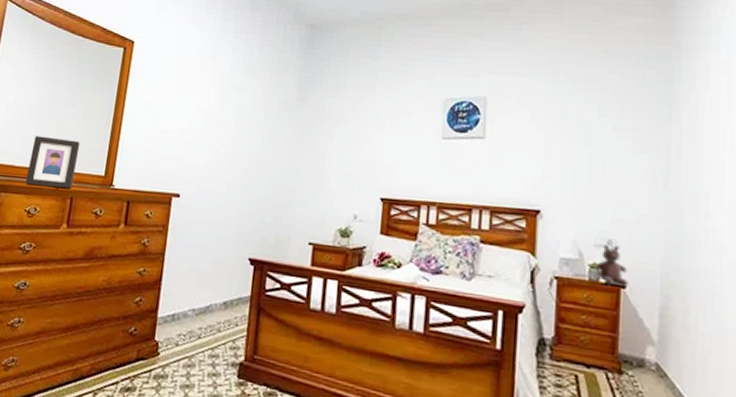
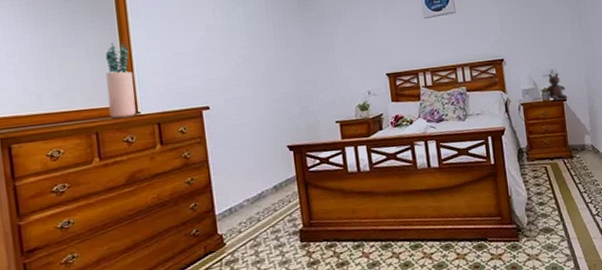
picture frame: present [25,135,80,190] -> none [36,78,95,131]
vase: none [86,109,120,189] -> present [105,42,137,119]

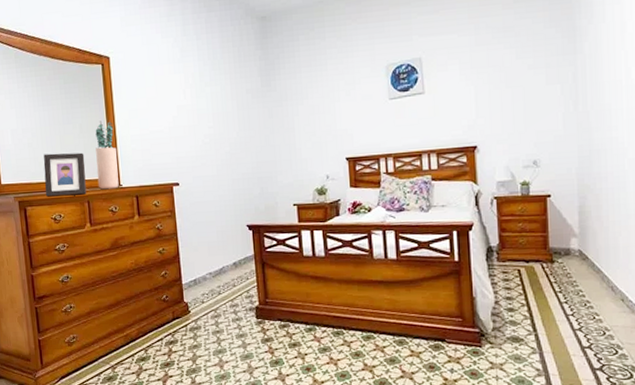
picture frame: none [36,78,95,131] -> present [43,152,87,197]
teddy bear: present [544,73,568,102] -> none [524,164,553,197]

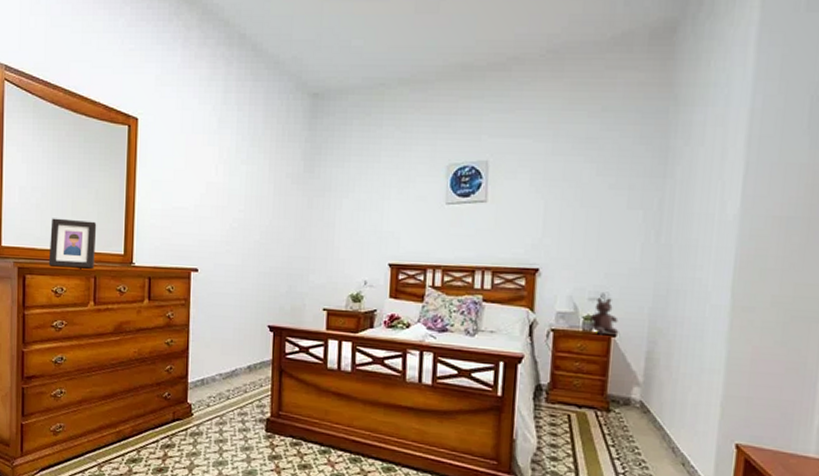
vase: present [95,120,119,190] -> none [108,188,134,267]
teddy bear: none [524,164,553,197] -> present [587,297,619,336]

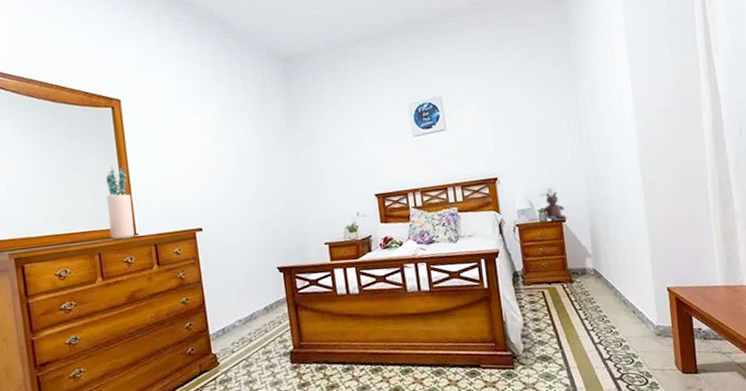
picture frame: present [48,218,97,269] -> none [44,201,97,252]
vase: none [108,188,134,267] -> present [106,165,135,240]

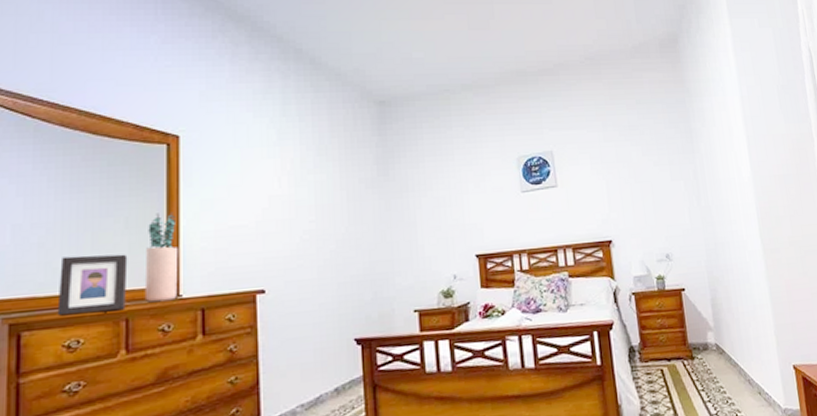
picture frame: none [44,201,97,252] -> present [57,254,128,316]
teddy bear: present [541,192,567,223] -> none [659,257,687,291]

